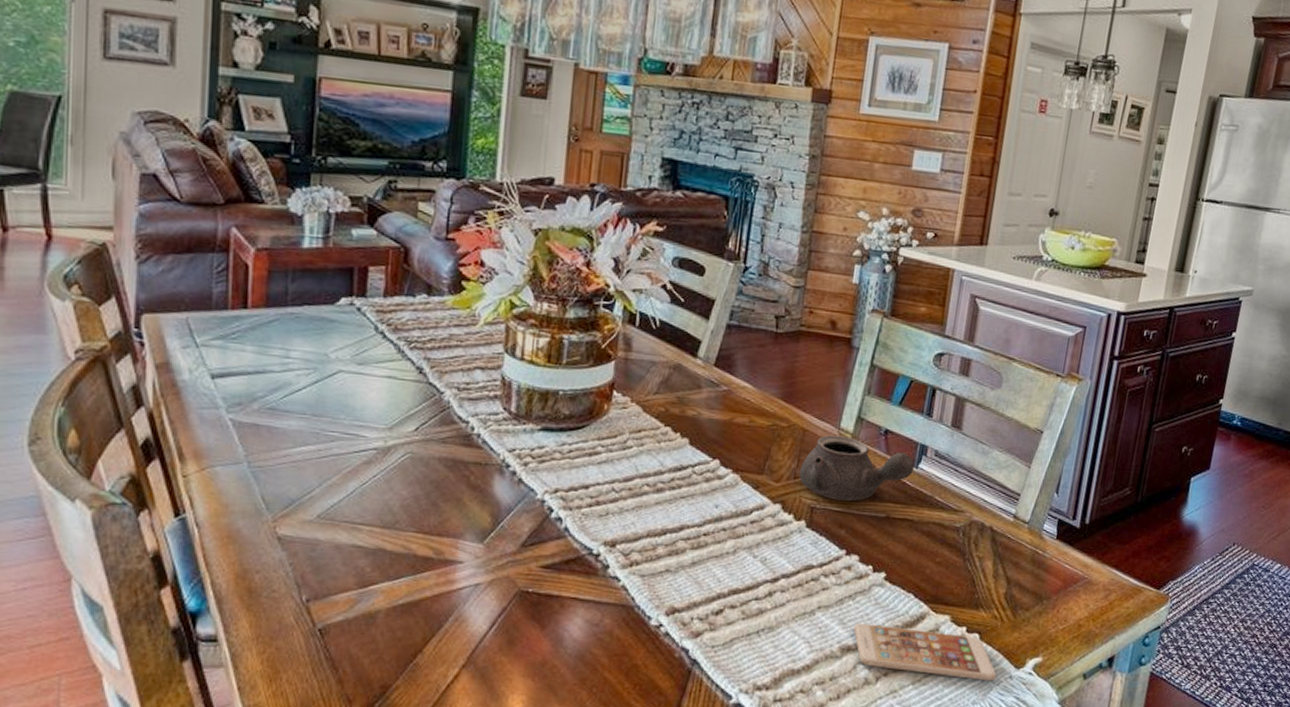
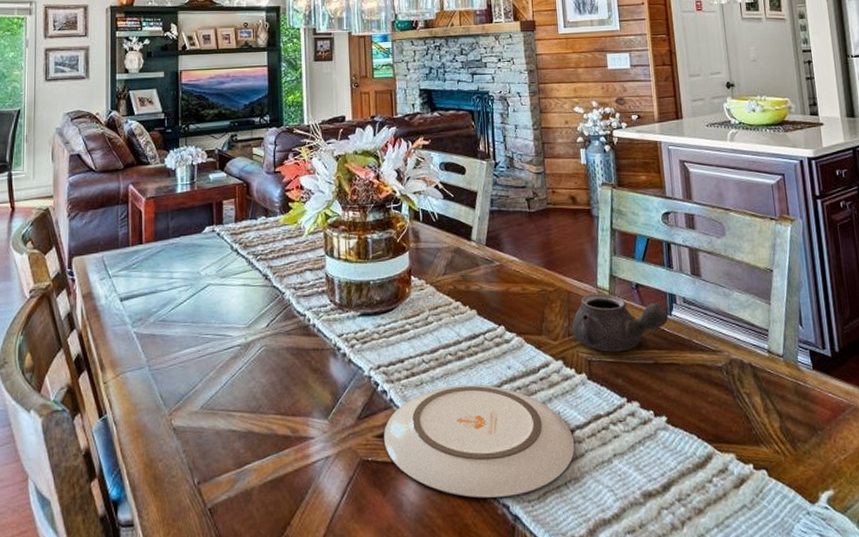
plate: none [550,519,777,641] -> present [384,384,575,498]
smartphone: present [853,623,997,681] -> none [650,467,795,519]

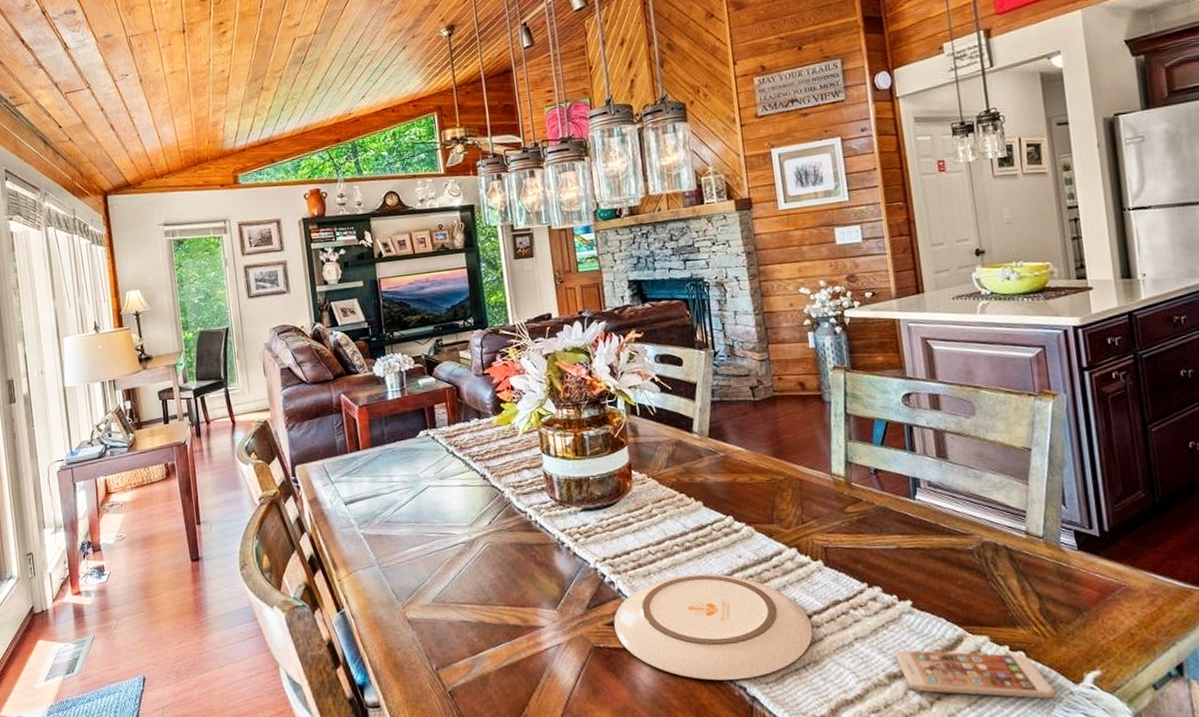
teapot: present [571,293,668,352] -> none [804,480,912,538]
smartphone: none [650,467,795,519] -> present [894,650,1056,699]

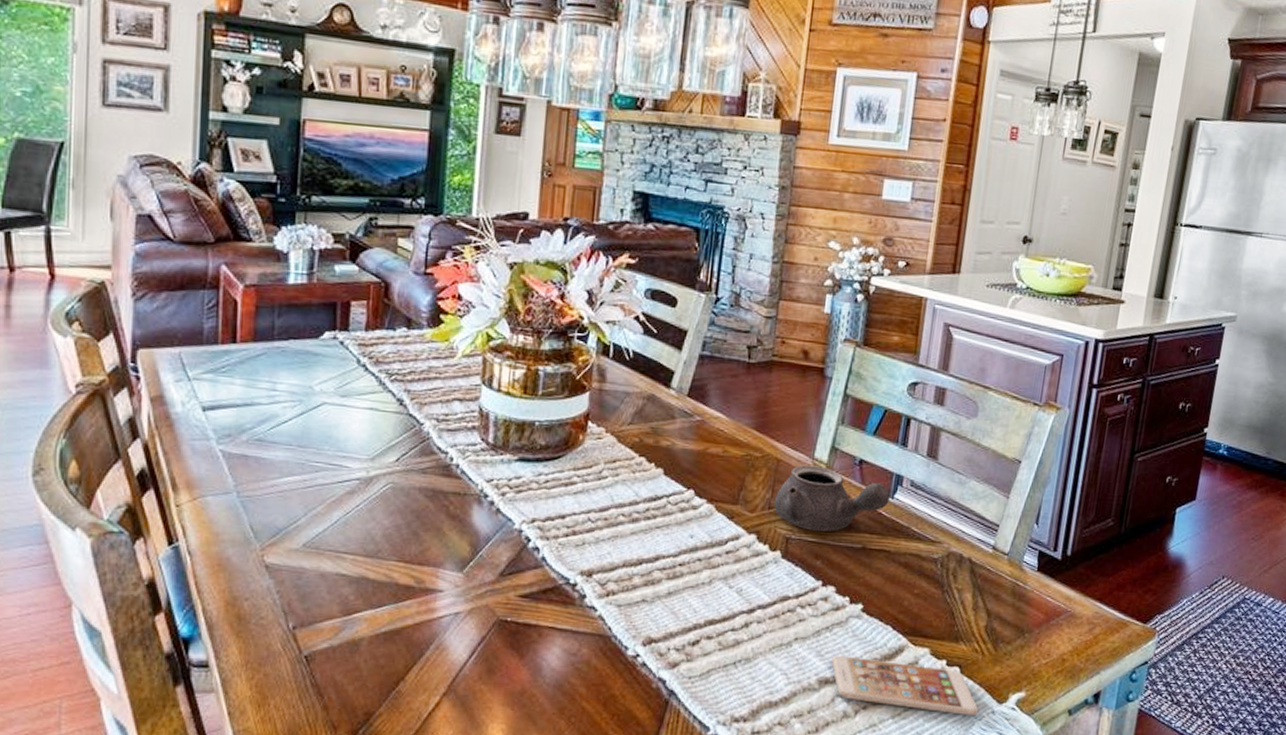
plate: present [614,573,813,681] -> none [528,549,754,672]
teapot: none [804,480,912,538] -> present [773,465,890,532]

